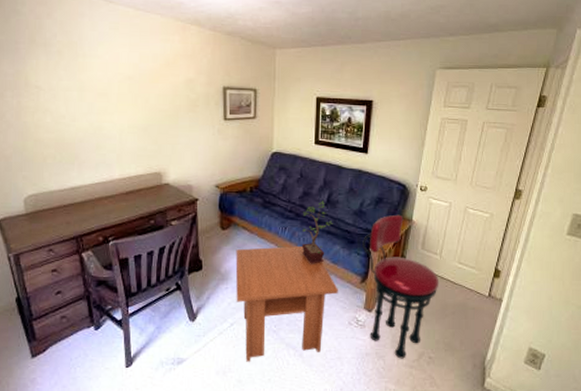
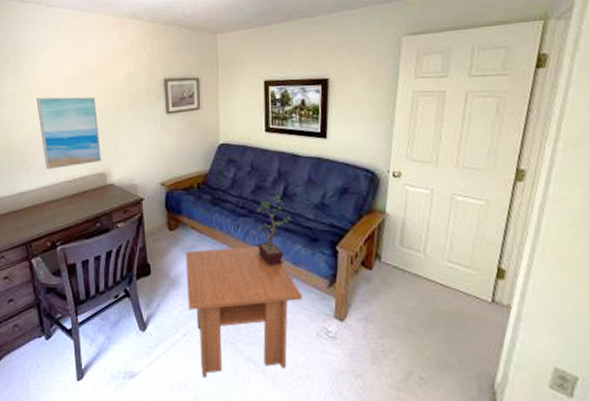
wall art: none [92,93,158,166] -> present [37,96,101,170]
stool: present [362,214,440,359] -> none [327,206,426,379]

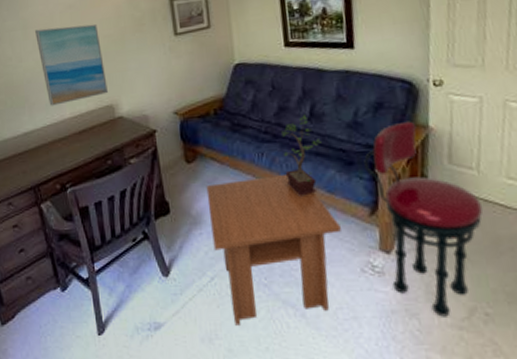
stool: none [327,206,426,379] -> present [364,121,484,317]

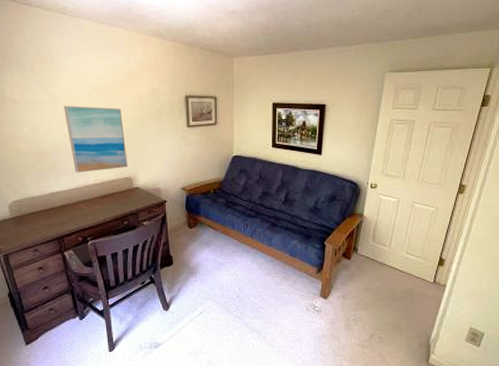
coffee table: present [206,175,341,326] -> none [202,242,296,345]
potted plant: present [281,114,322,196] -> none [262,199,290,257]
stool: present [364,121,484,317] -> none [318,210,389,340]

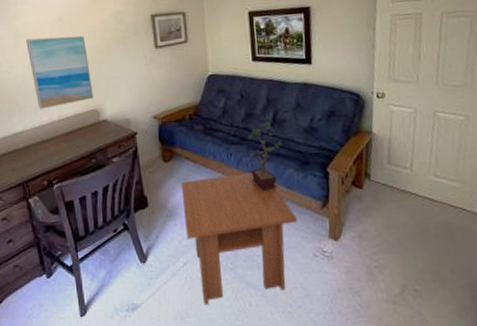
coffee table: none [202,242,296,345] -> present [181,173,297,305]
potted plant: none [262,199,290,257] -> present [248,120,282,192]

